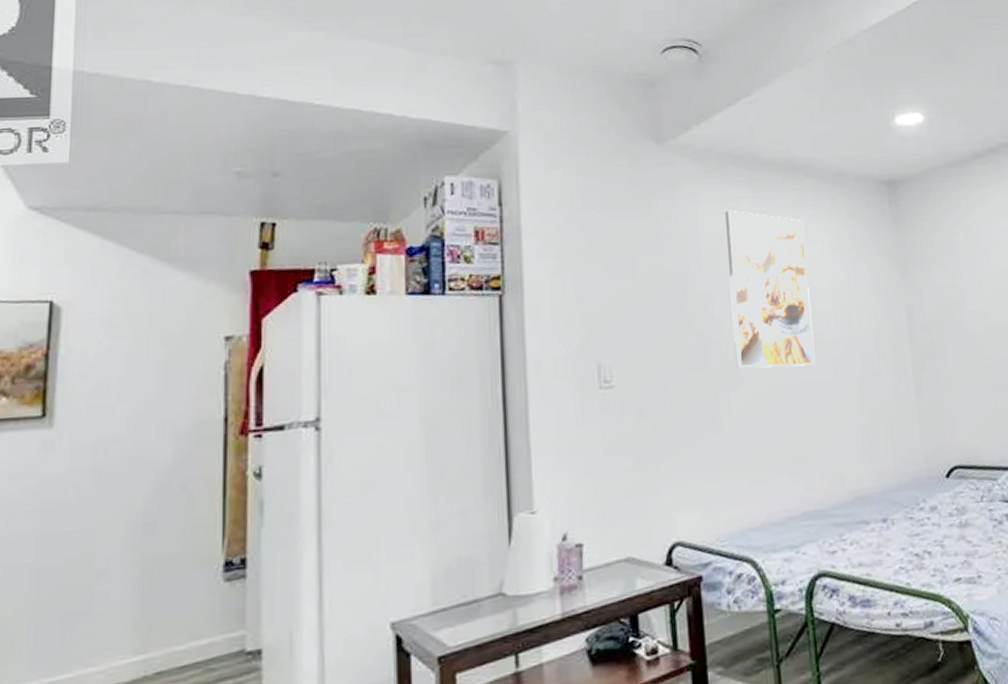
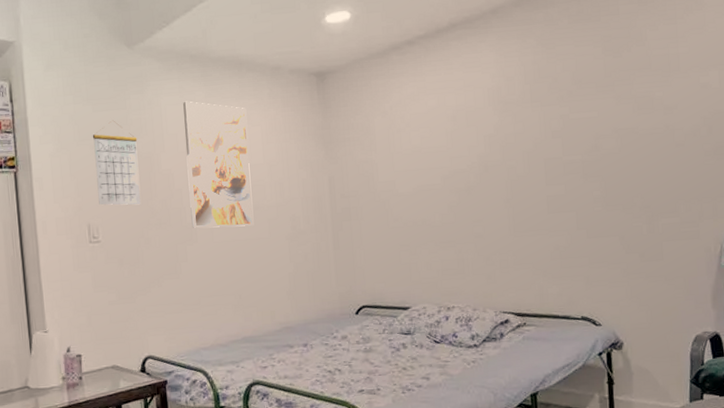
calendar: none [607,231,669,339] -> present [92,120,140,205]

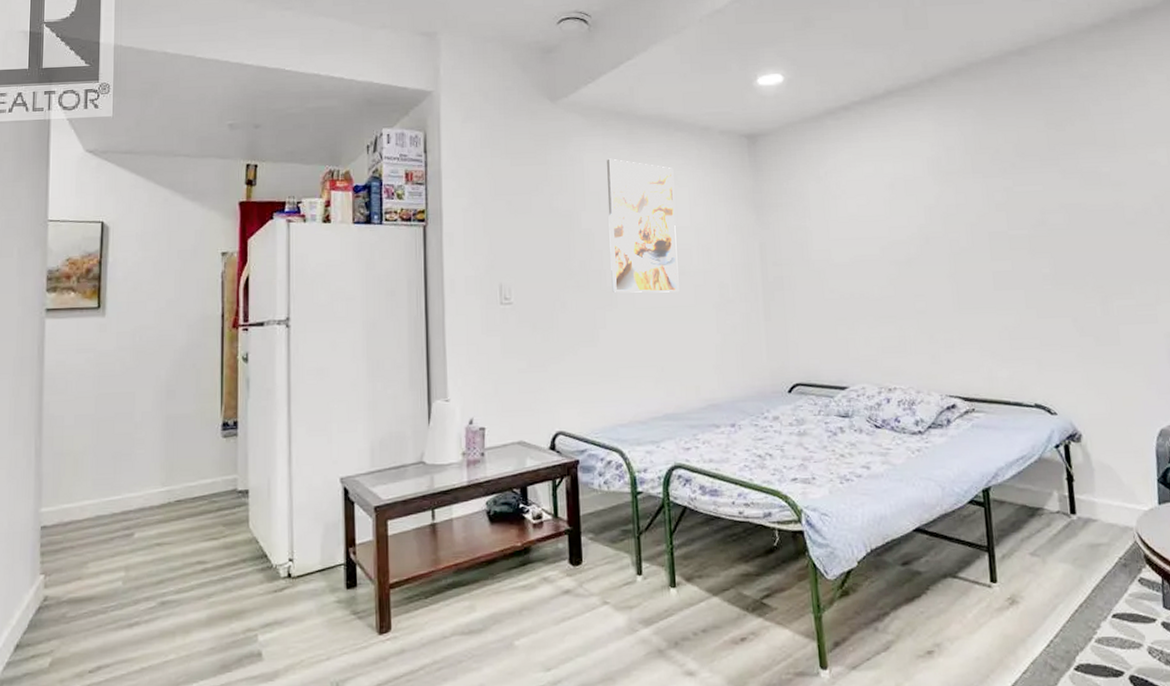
calendar: present [92,120,140,205] -> none [509,175,558,266]

